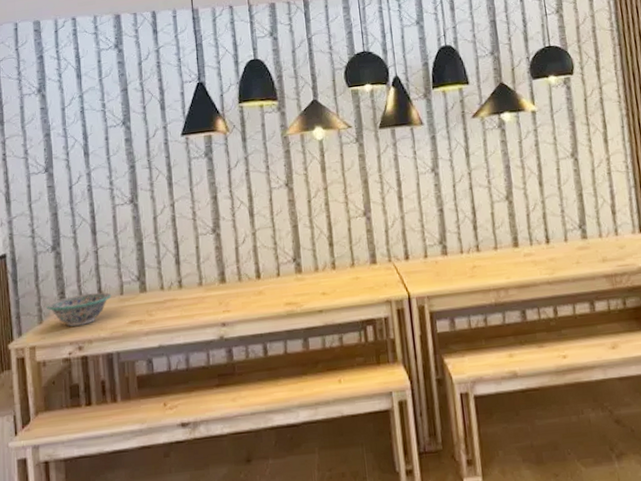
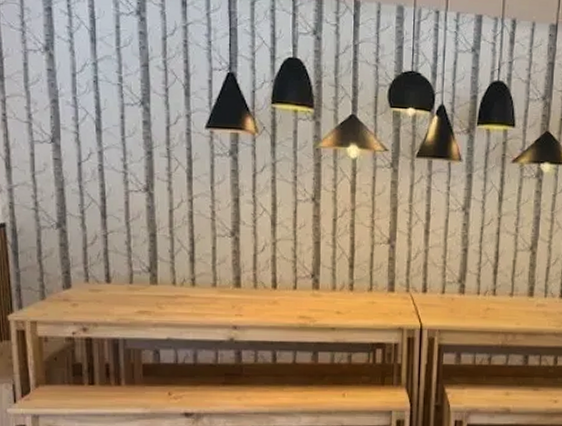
decorative bowl: present [46,292,112,327] -> none [49,276,120,308]

